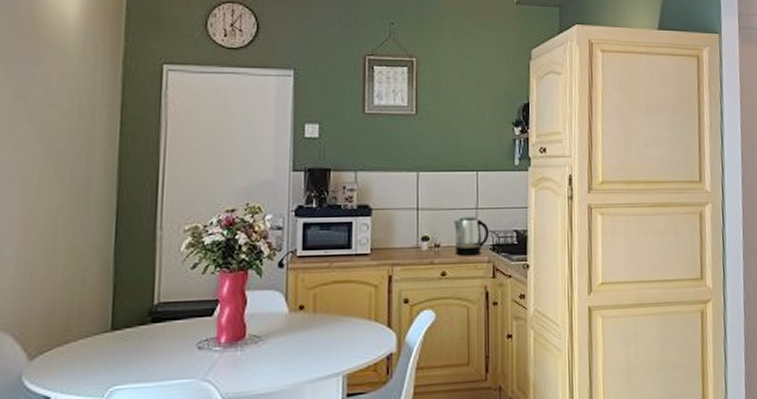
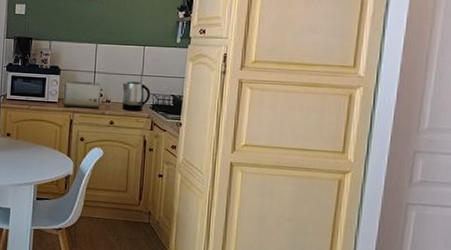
toaster: none [377,222,429,259] -> present [62,80,103,110]

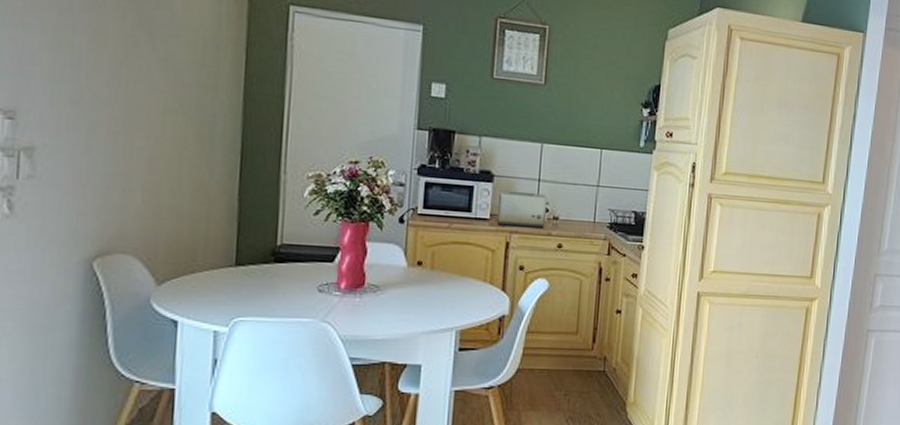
kettle: present [121,80,151,112] -> none [572,192,608,232]

